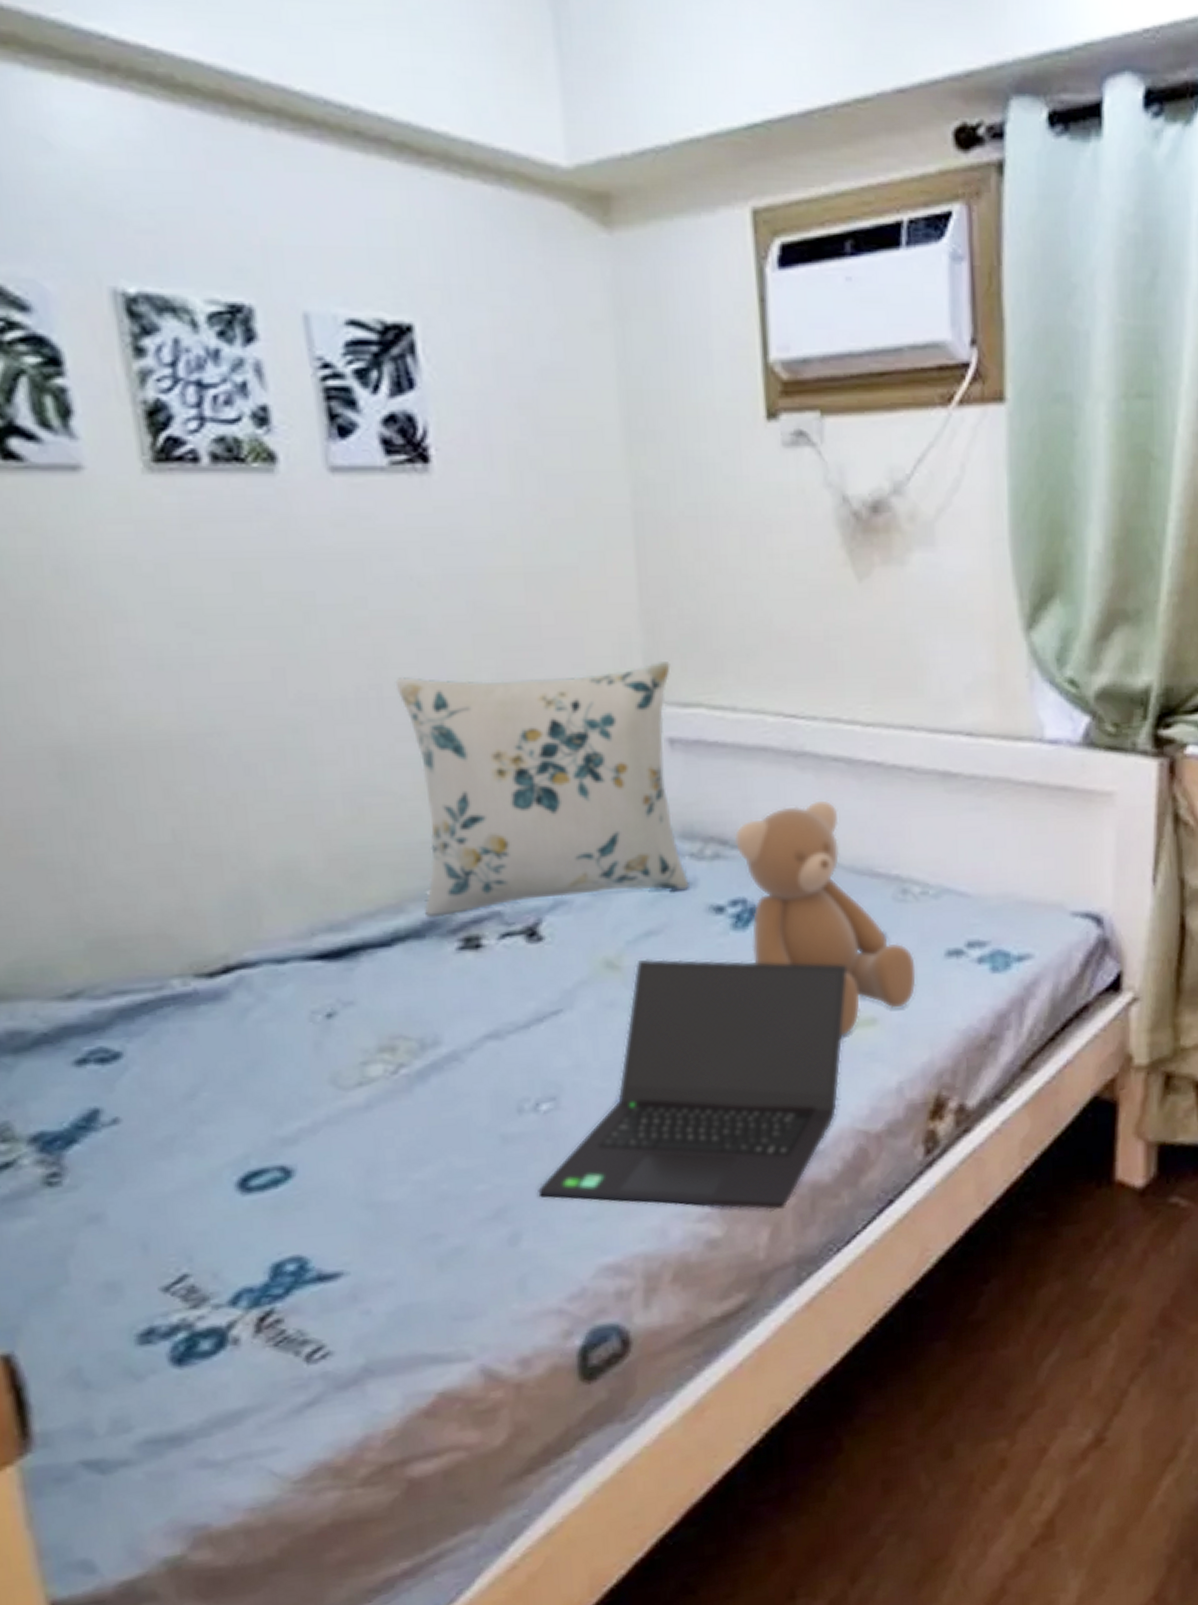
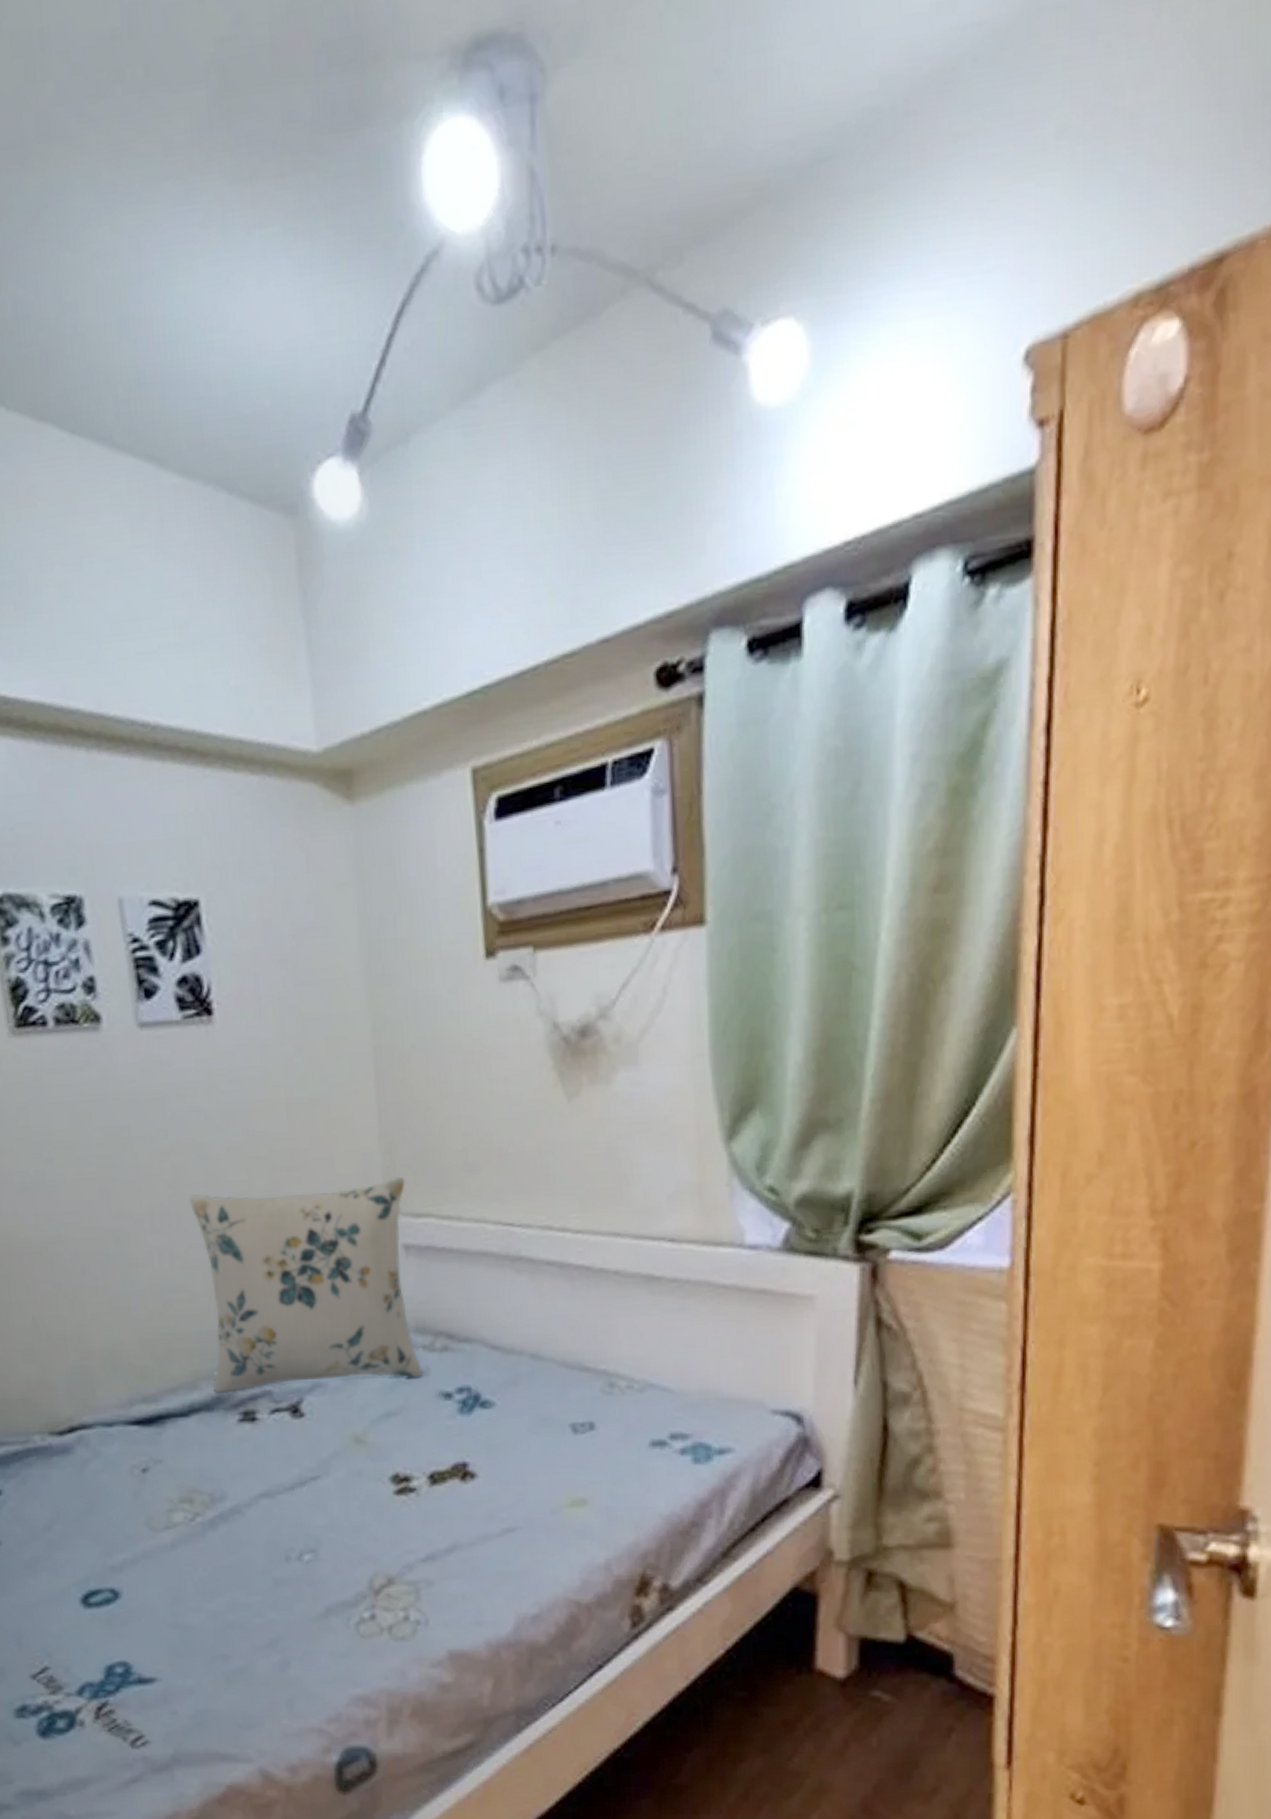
laptop: present [538,958,848,1211] -> none [302,1436,560,1665]
teddy bear: present [734,800,916,1036] -> none [460,1300,623,1514]

